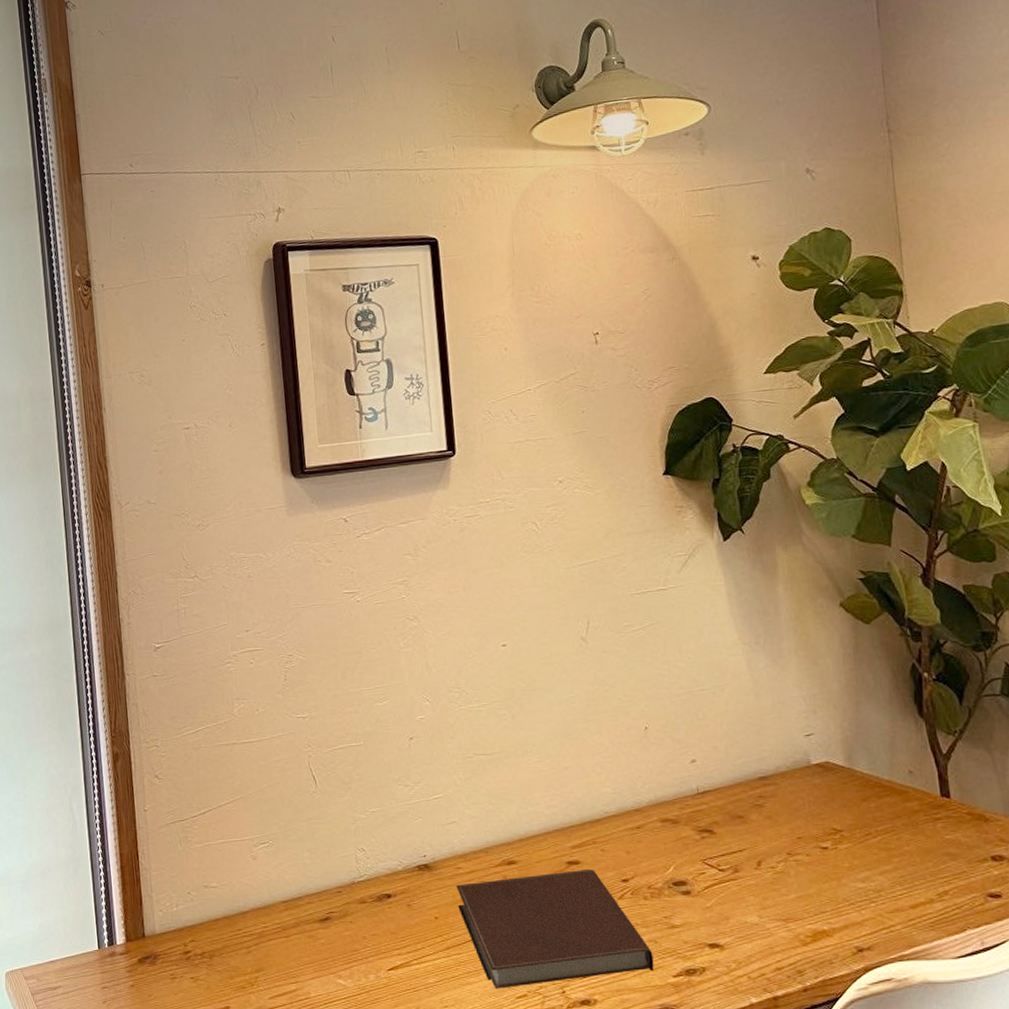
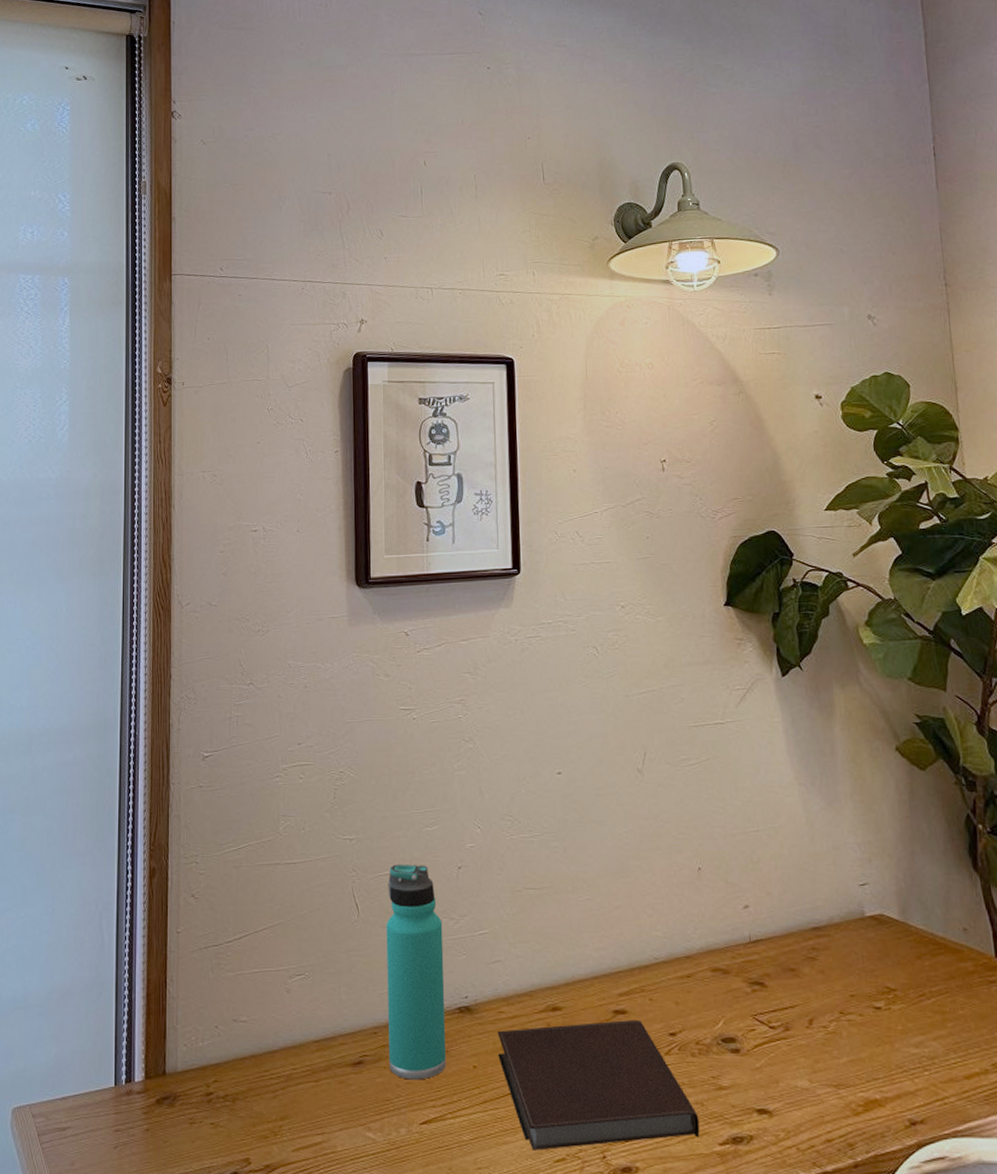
thermos bottle: none [342,737,409,932] -> present [386,864,446,1080]

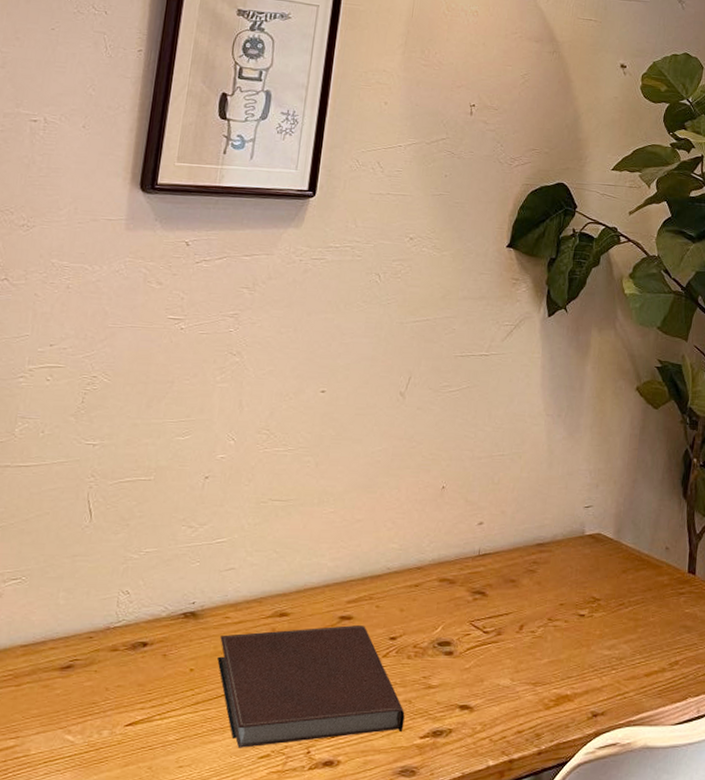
thermos bottle: present [386,864,446,1080] -> none [100,471,180,683]

